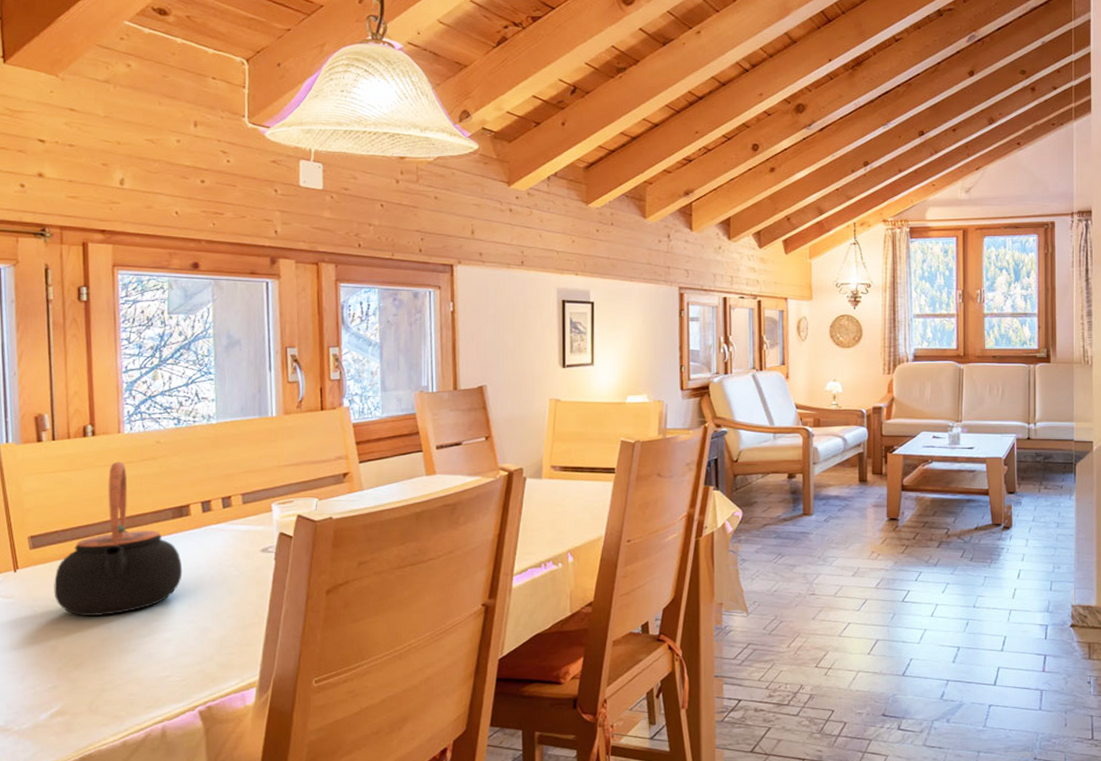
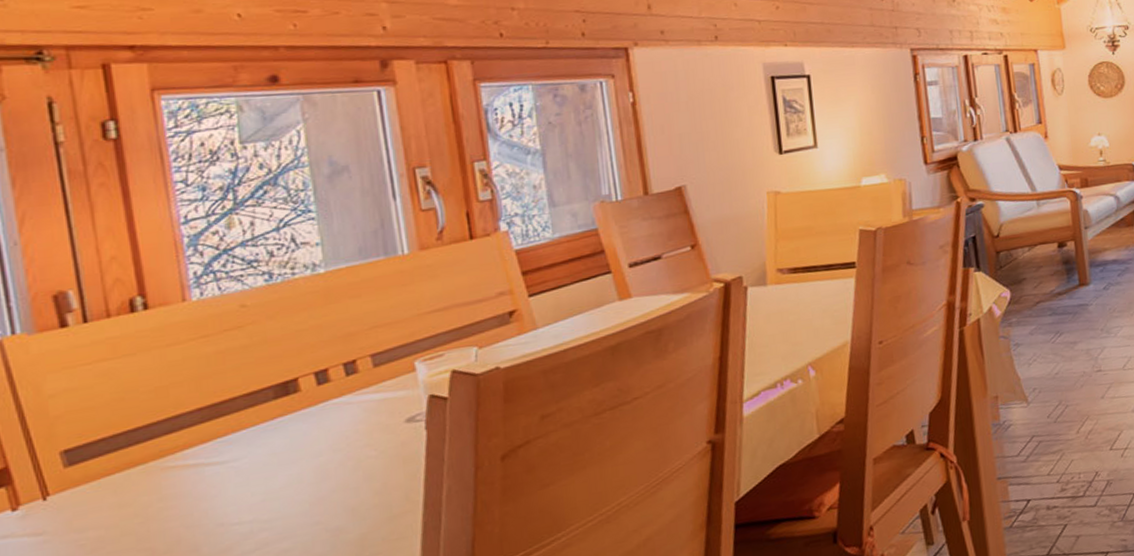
teapot: present [54,461,183,617] -> none [106,337,297,542]

